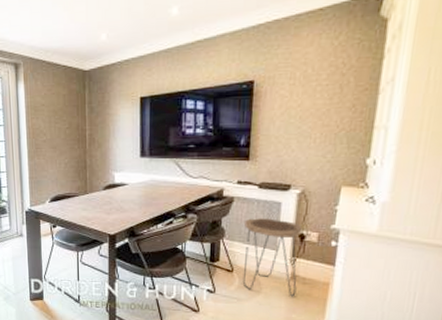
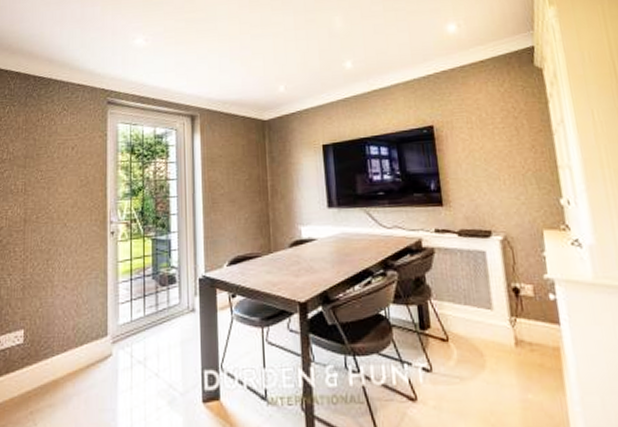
side table: present [242,218,302,297] -> none [451,271,526,370]

